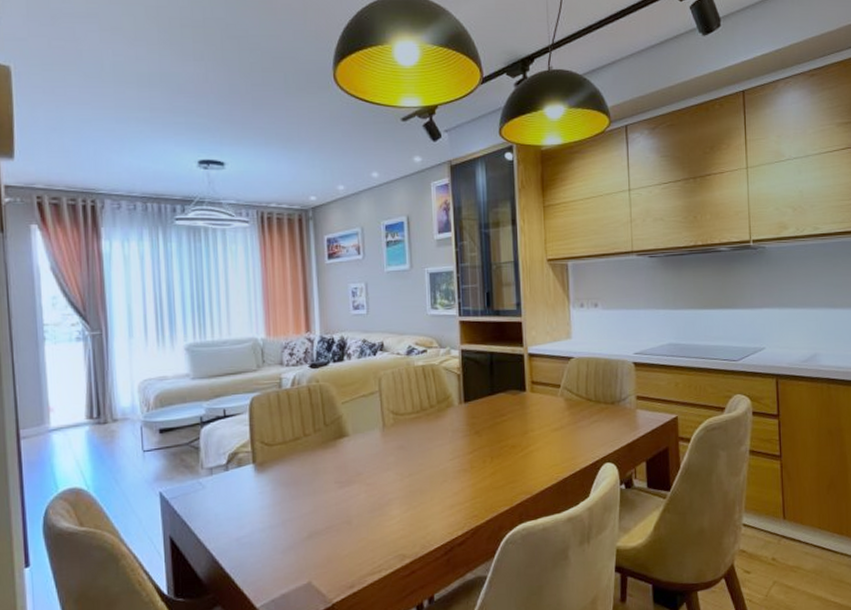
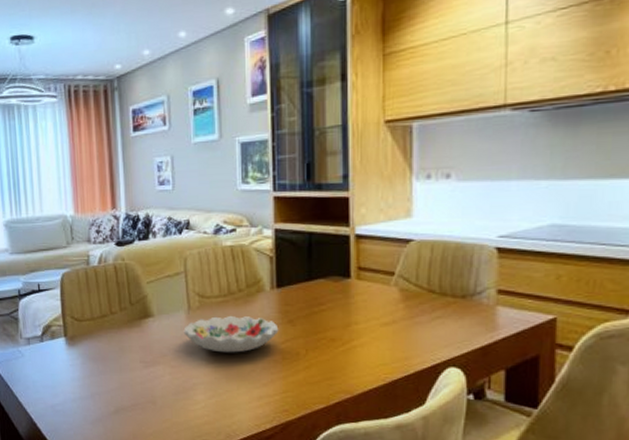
decorative bowl: none [378,430,467,467] -> present [183,315,279,353]

